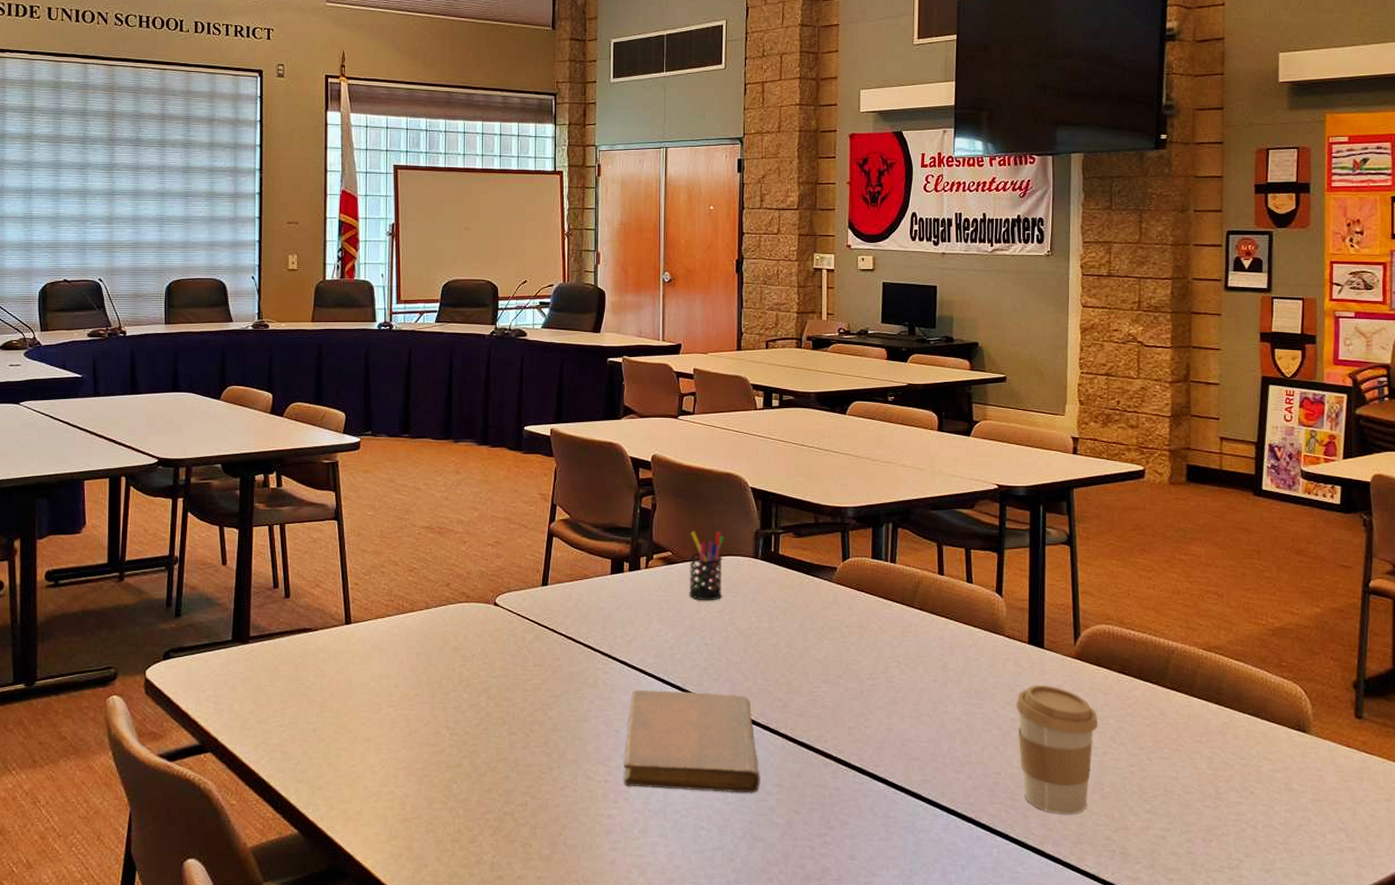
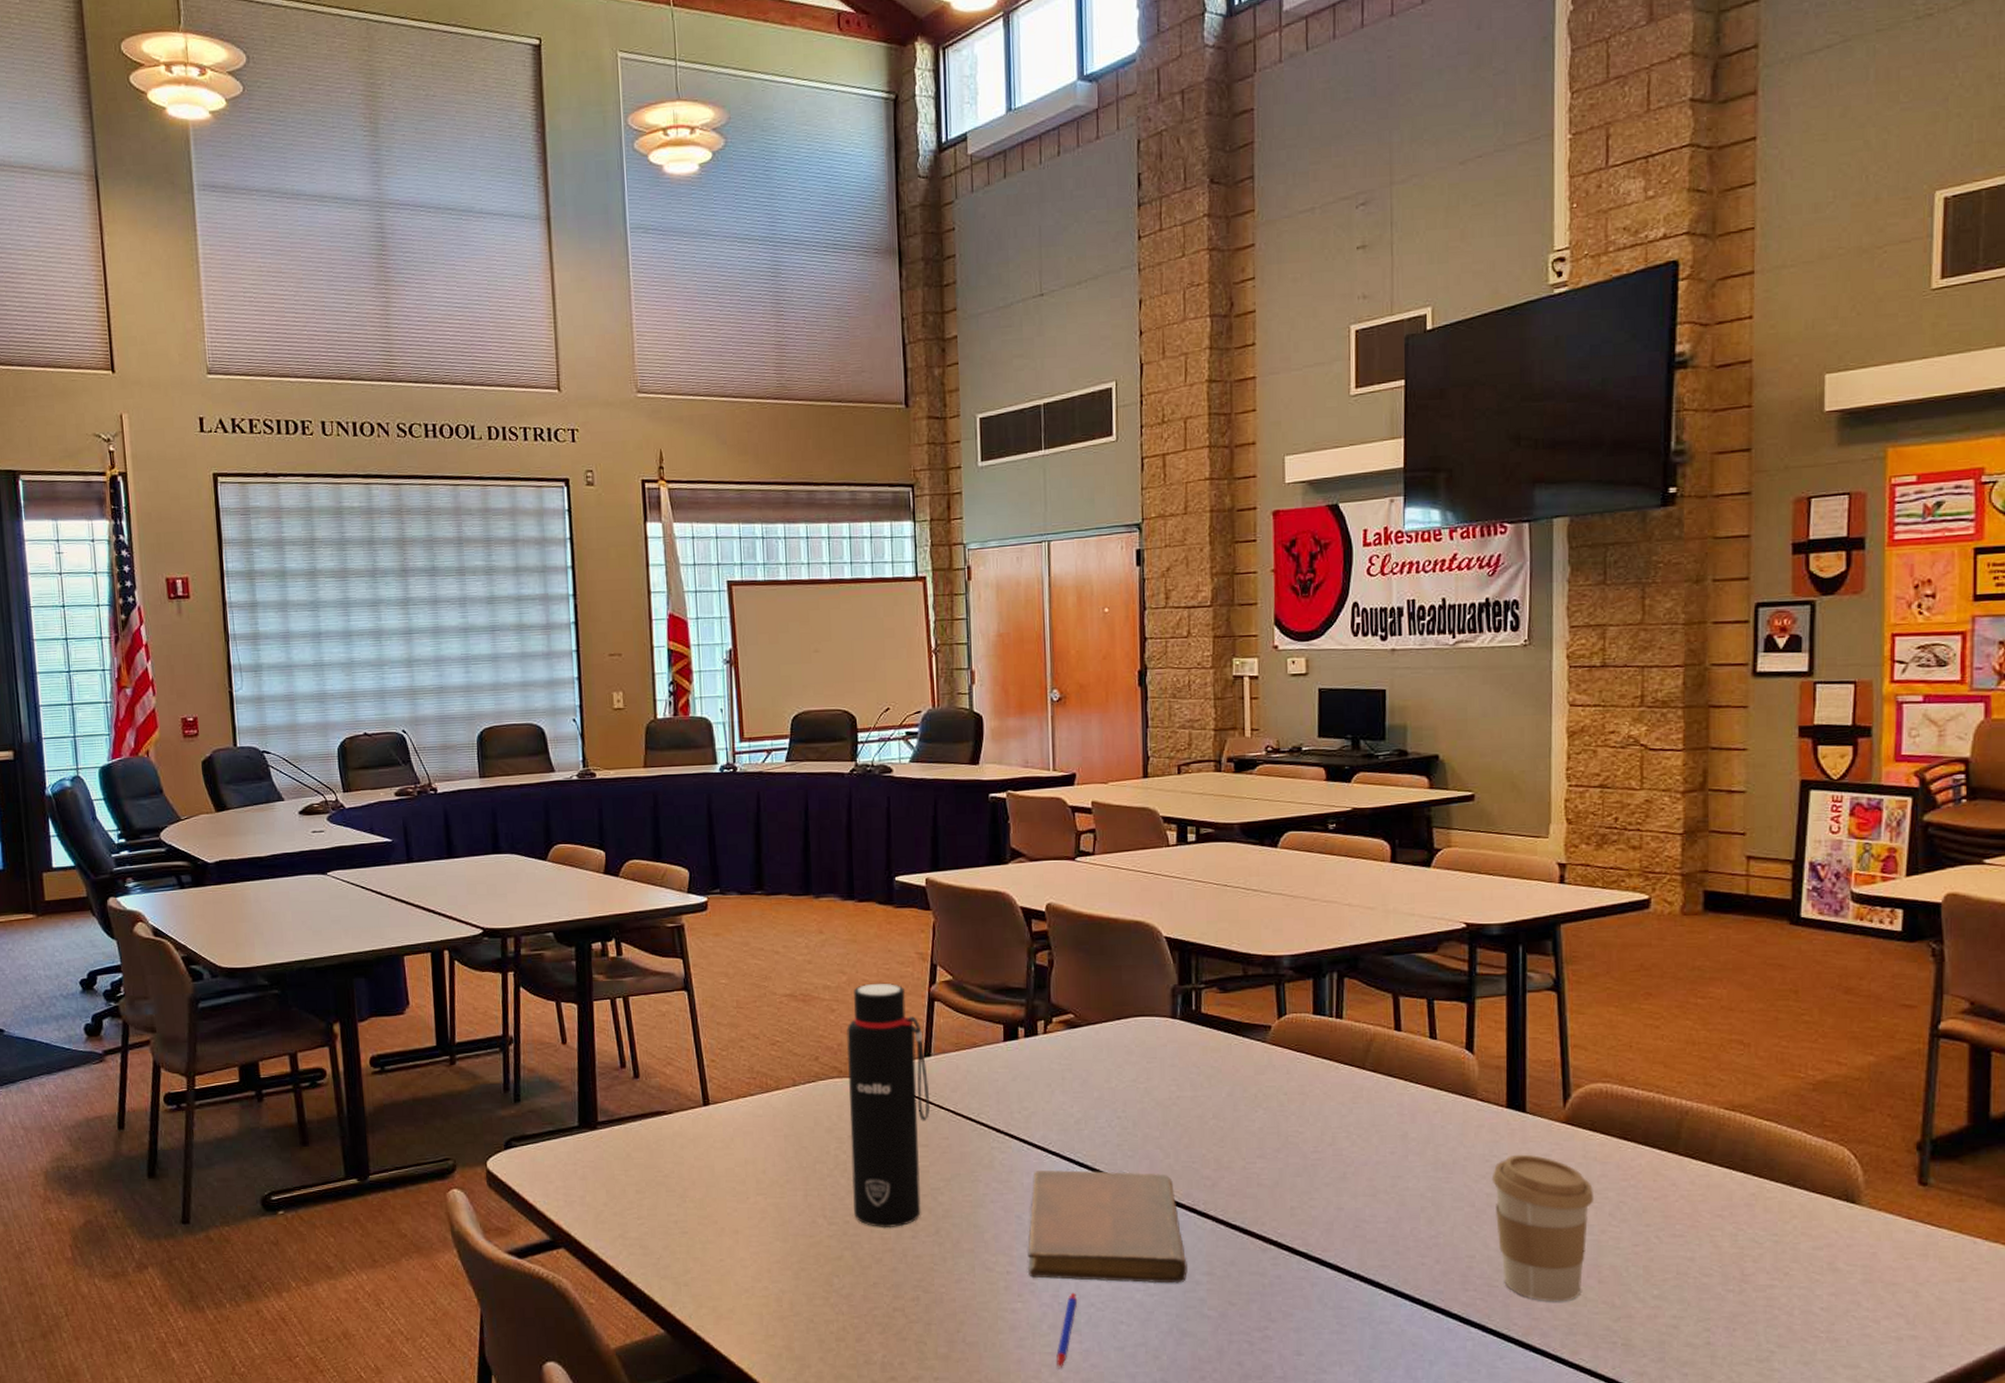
water bottle: none [473,519,544,740] -> present [846,983,930,1229]
pen: none [645,800,665,870] -> present [1056,1292,1078,1369]
pen holder: present [689,531,725,601] -> none [1095,989,1136,1069]

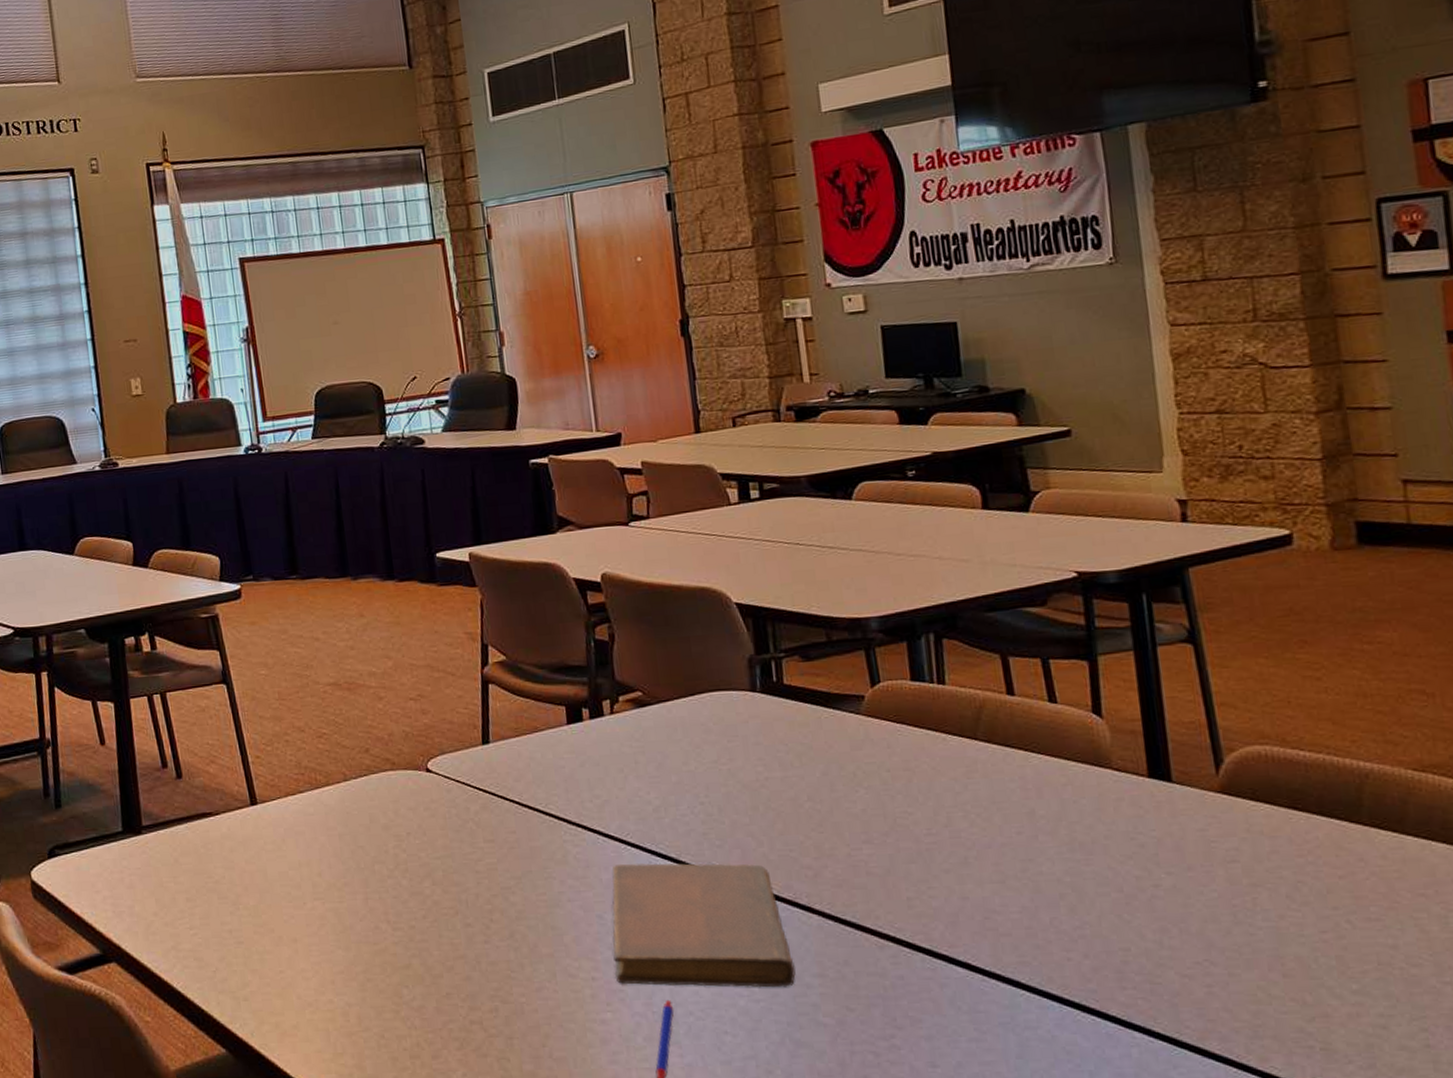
water bottle: present [846,983,930,1229] -> none [396,666,493,933]
coffee cup: present [1491,1154,1594,1302] -> none [1139,830,1266,1001]

